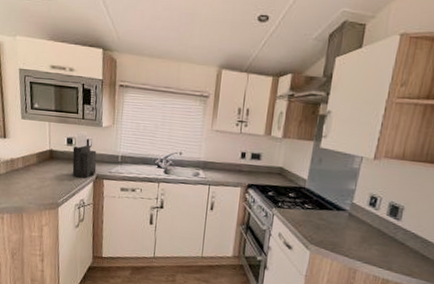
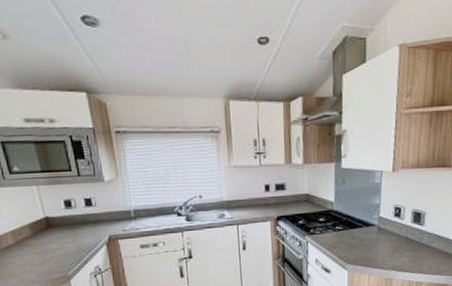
knife block: present [72,131,97,178] -> none [73,189,108,243]

